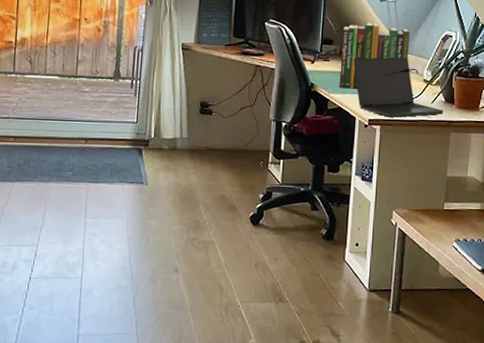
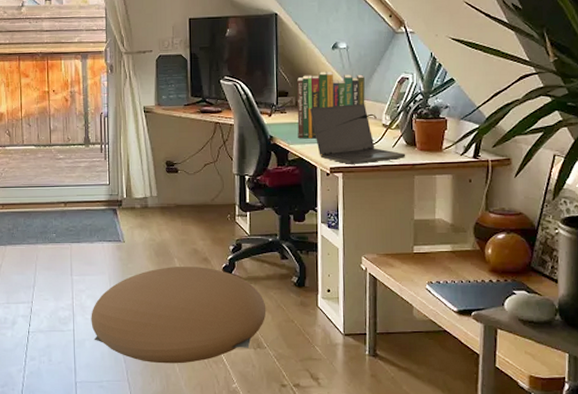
pouf: none [102,213,292,317] -> present [91,267,266,364]

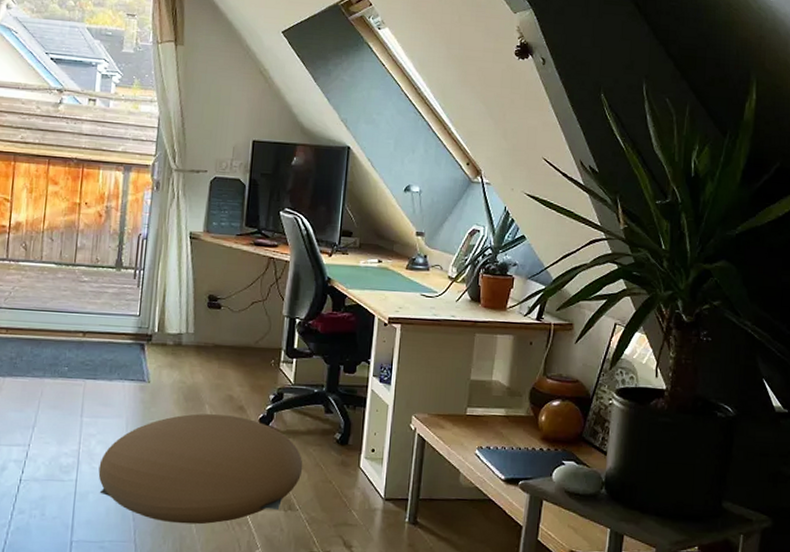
books: present [297,71,365,139] -> none [358,213,435,285]
laptop: present [310,103,406,164] -> none [374,251,469,316]

